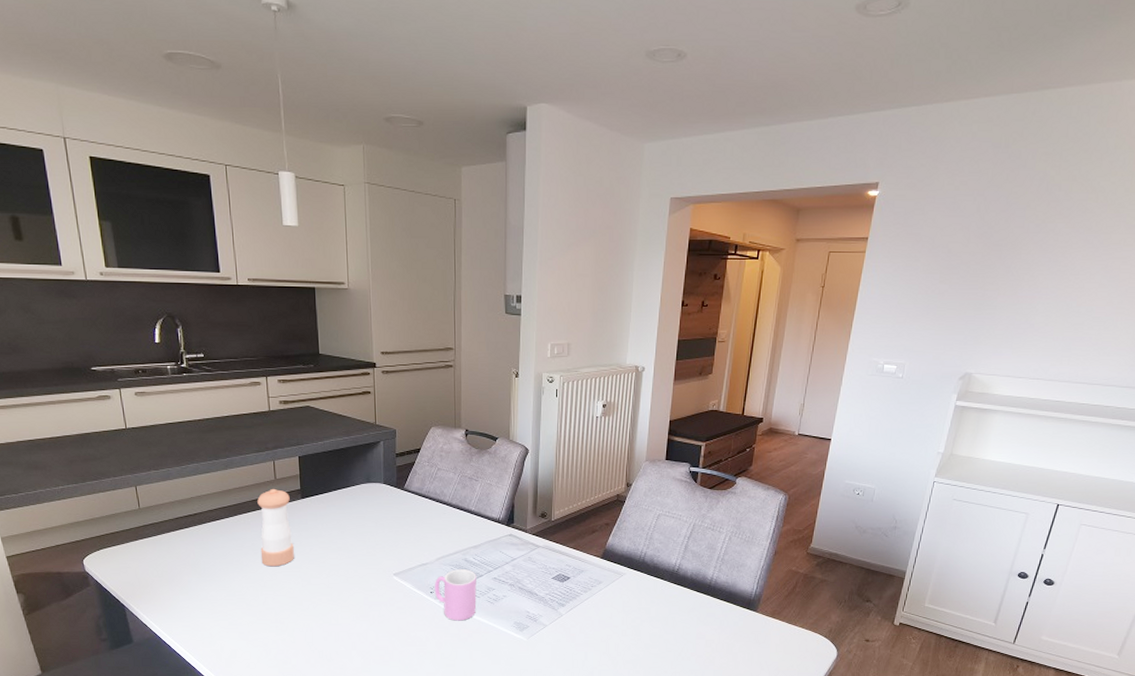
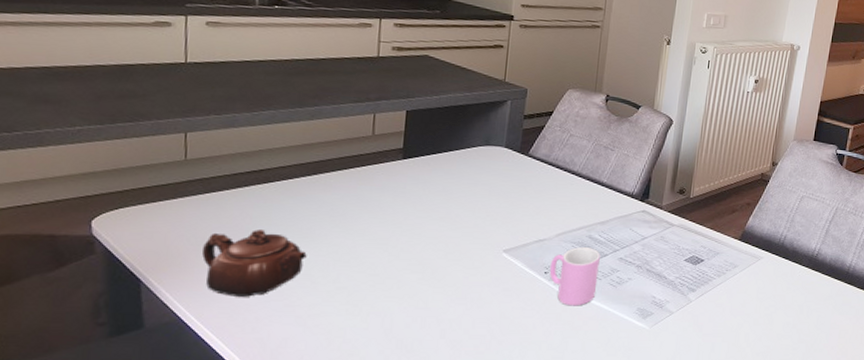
teapot: none [163,563,240,617] -> present [202,230,307,297]
pepper shaker: present [257,488,294,567] -> none [339,145,388,238]

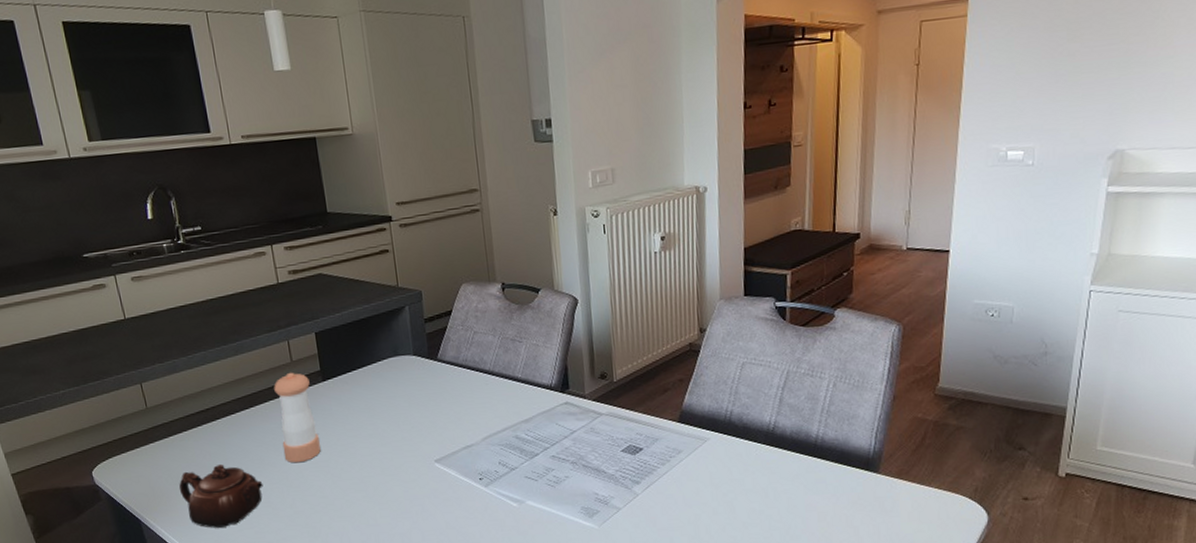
pepper shaker: none [339,145,388,238] -> present [274,372,321,463]
cup: present [549,247,600,306] -> none [482,448,535,511]

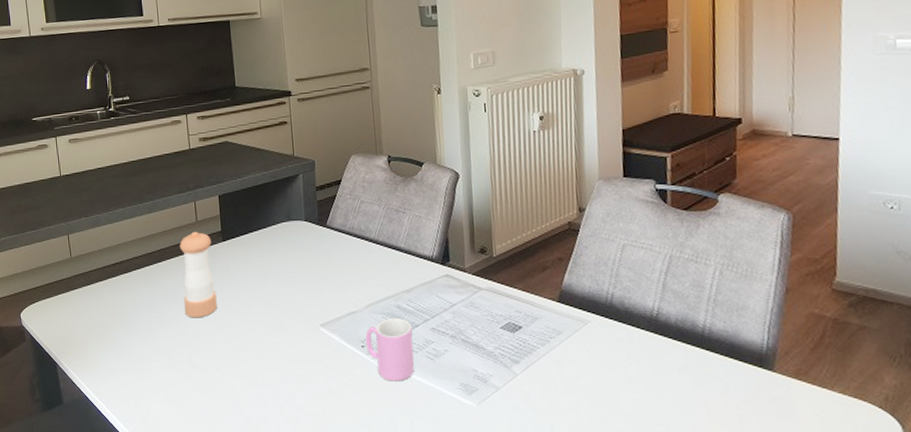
teapot: present [179,465,263,528] -> none [92,315,164,376]
cup: none [482,448,535,511] -> present [365,318,414,382]

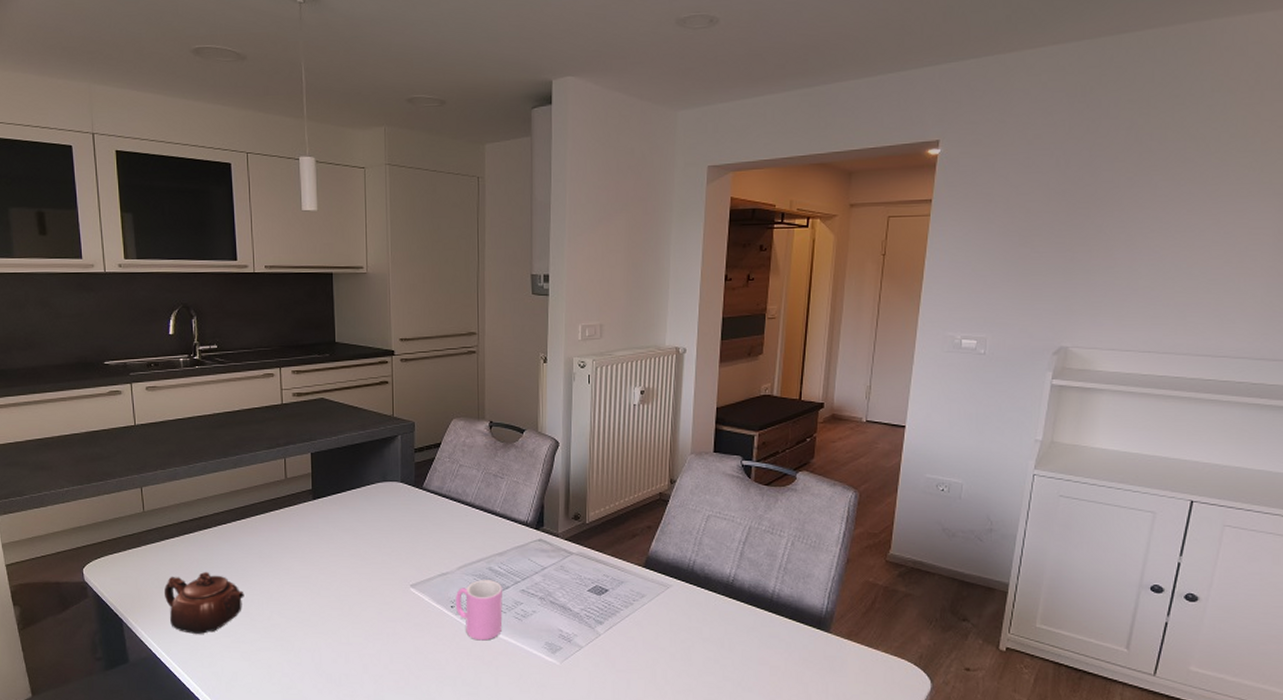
teapot: none [92,315,164,376] -> present [165,572,244,634]
pepper shaker: present [180,231,217,318] -> none [266,488,303,577]

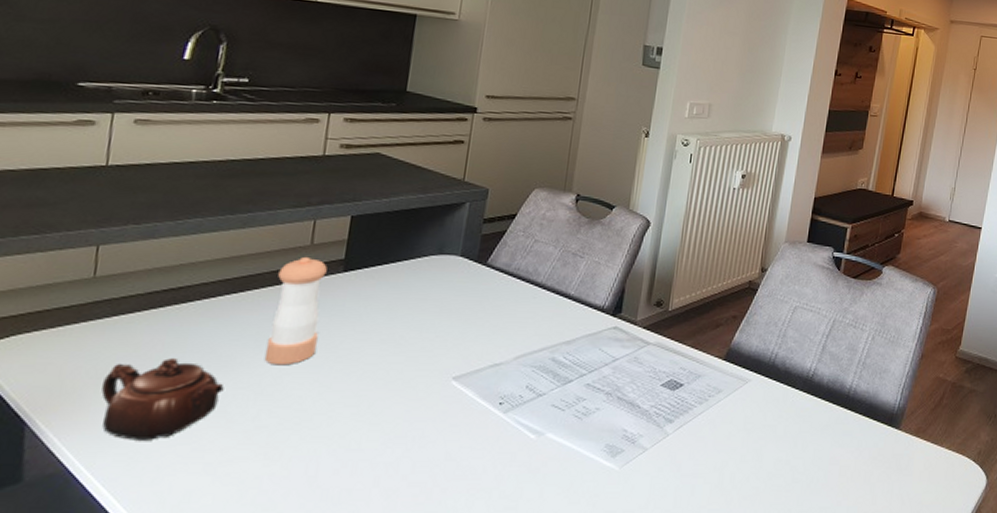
pepper shaker: none [266,488,303,577] -> present [264,256,327,366]
cup: present [455,580,503,641] -> none [504,372,565,444]

